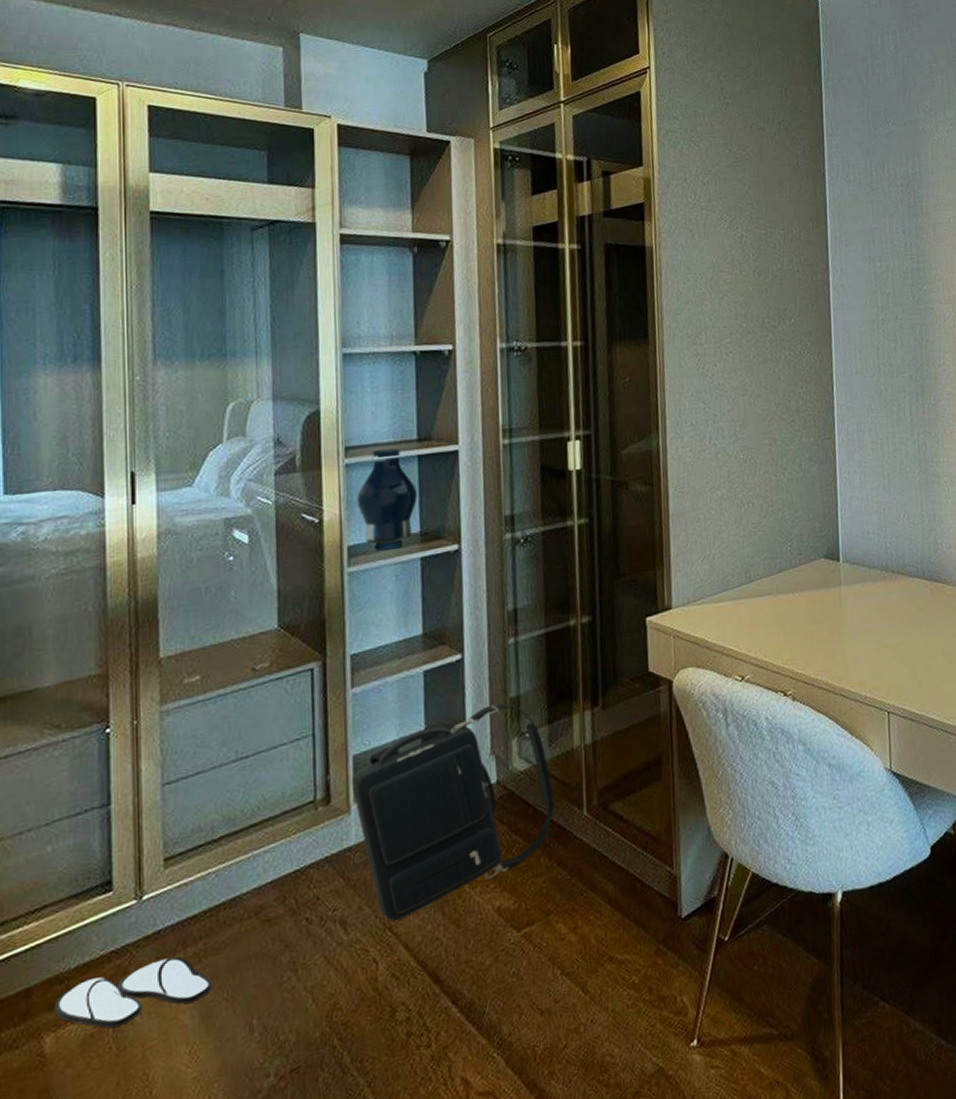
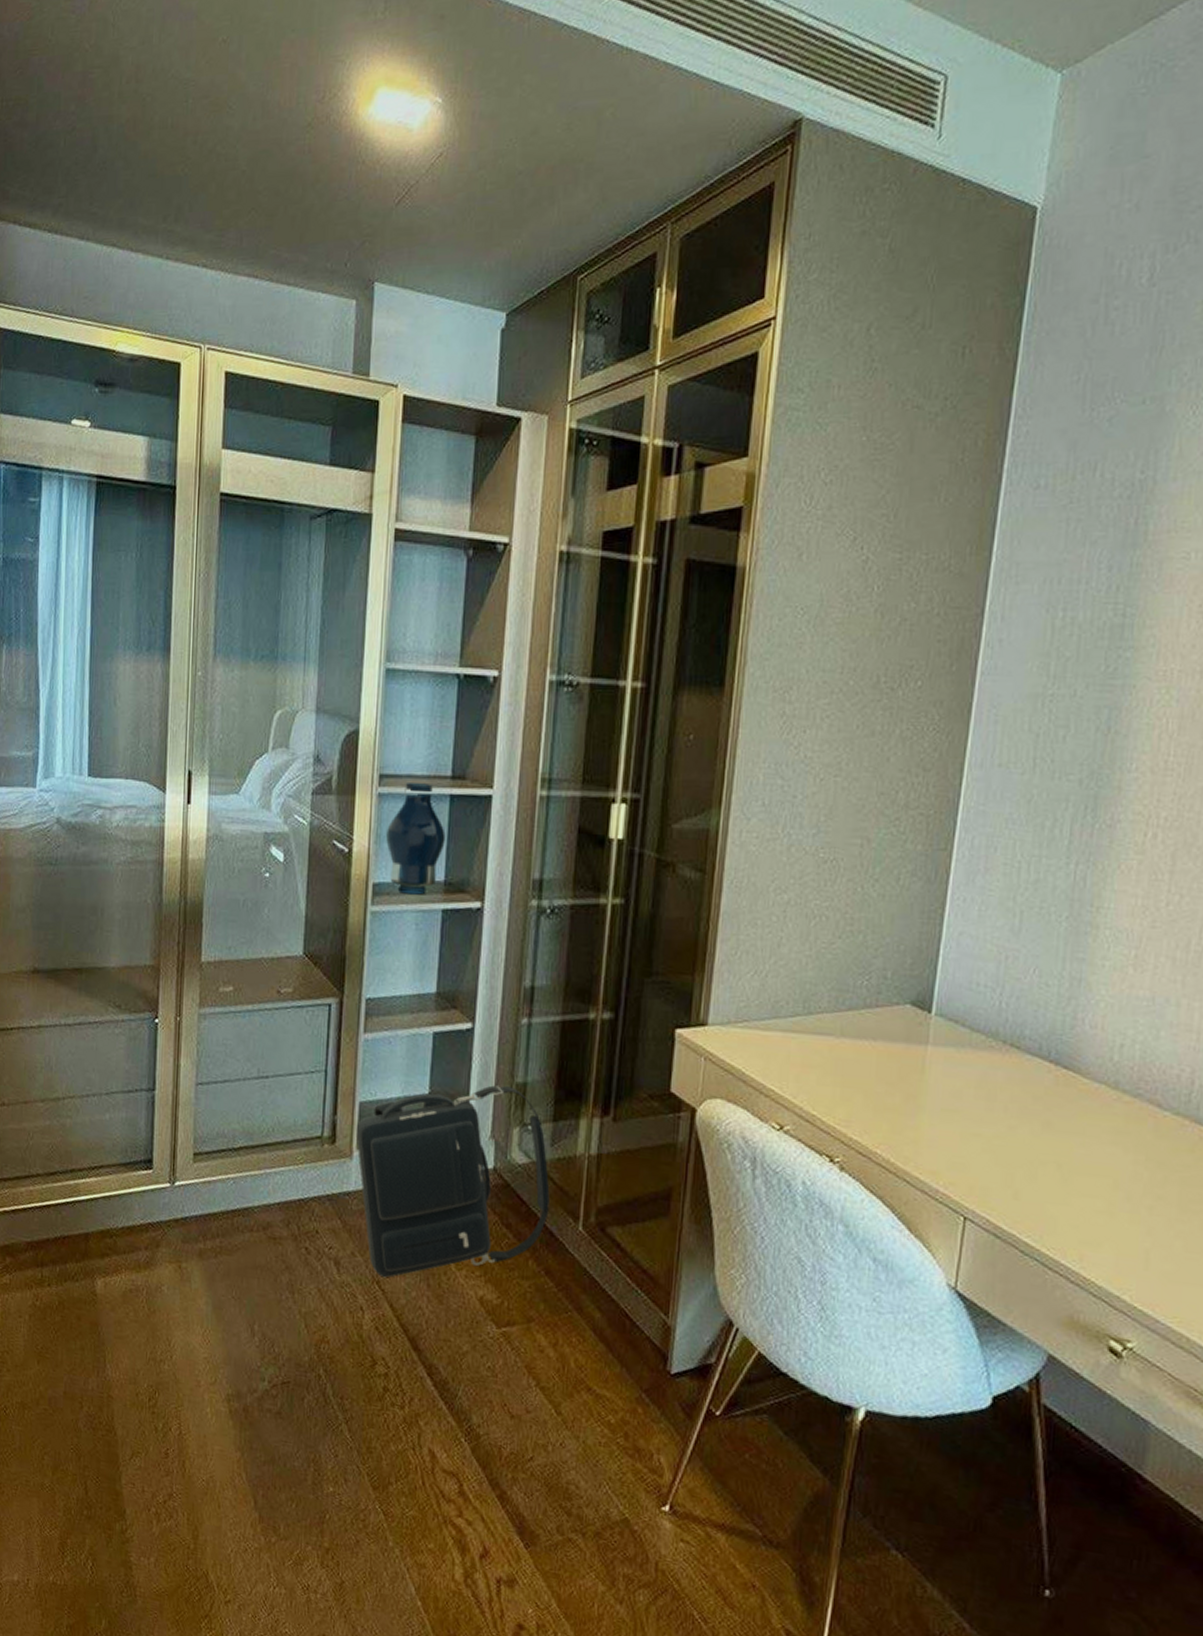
slippers: present [54,956,212,1028] -> none [104,1241,225,1291]

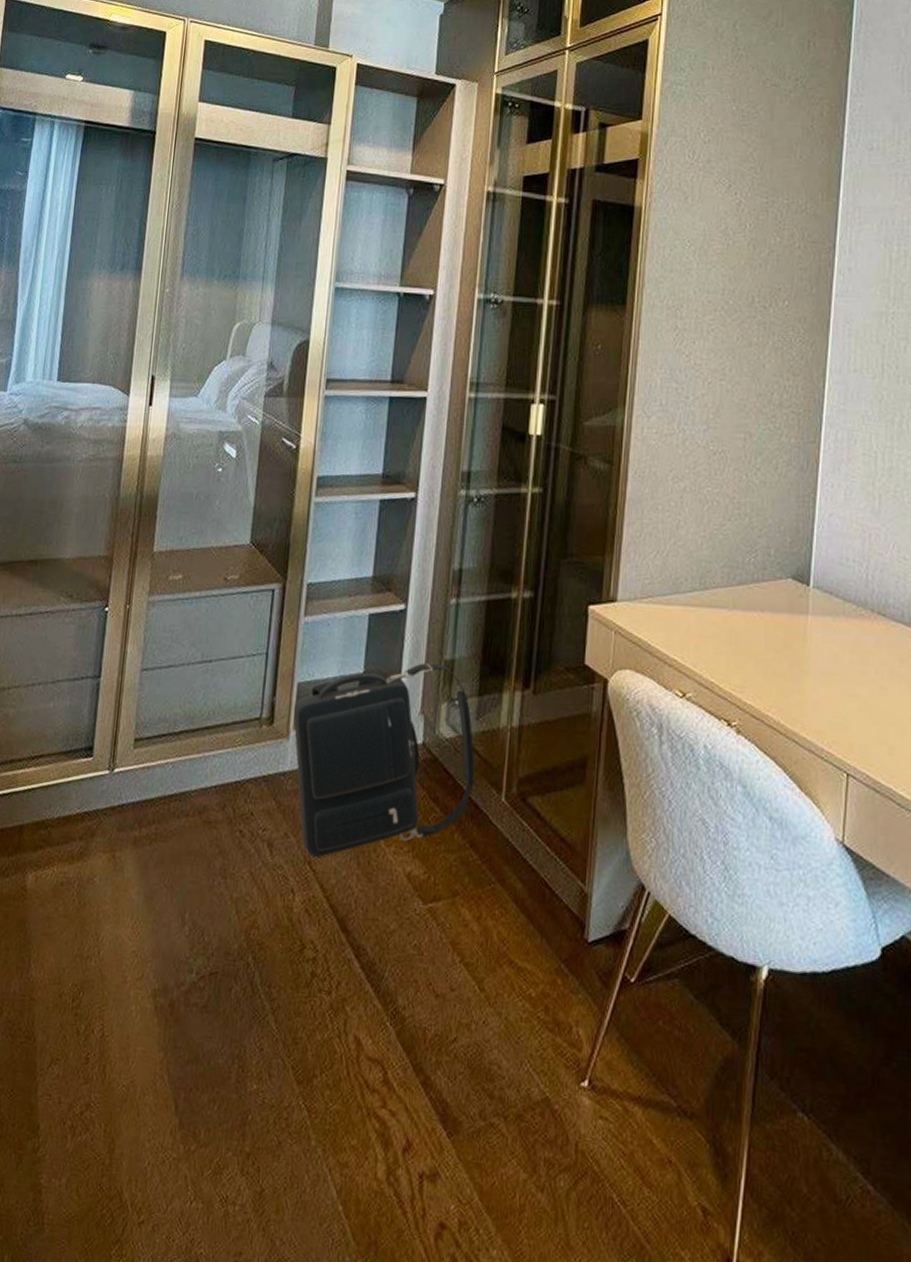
vase: present [386,783,445,895] -> none [330,386,384,487]

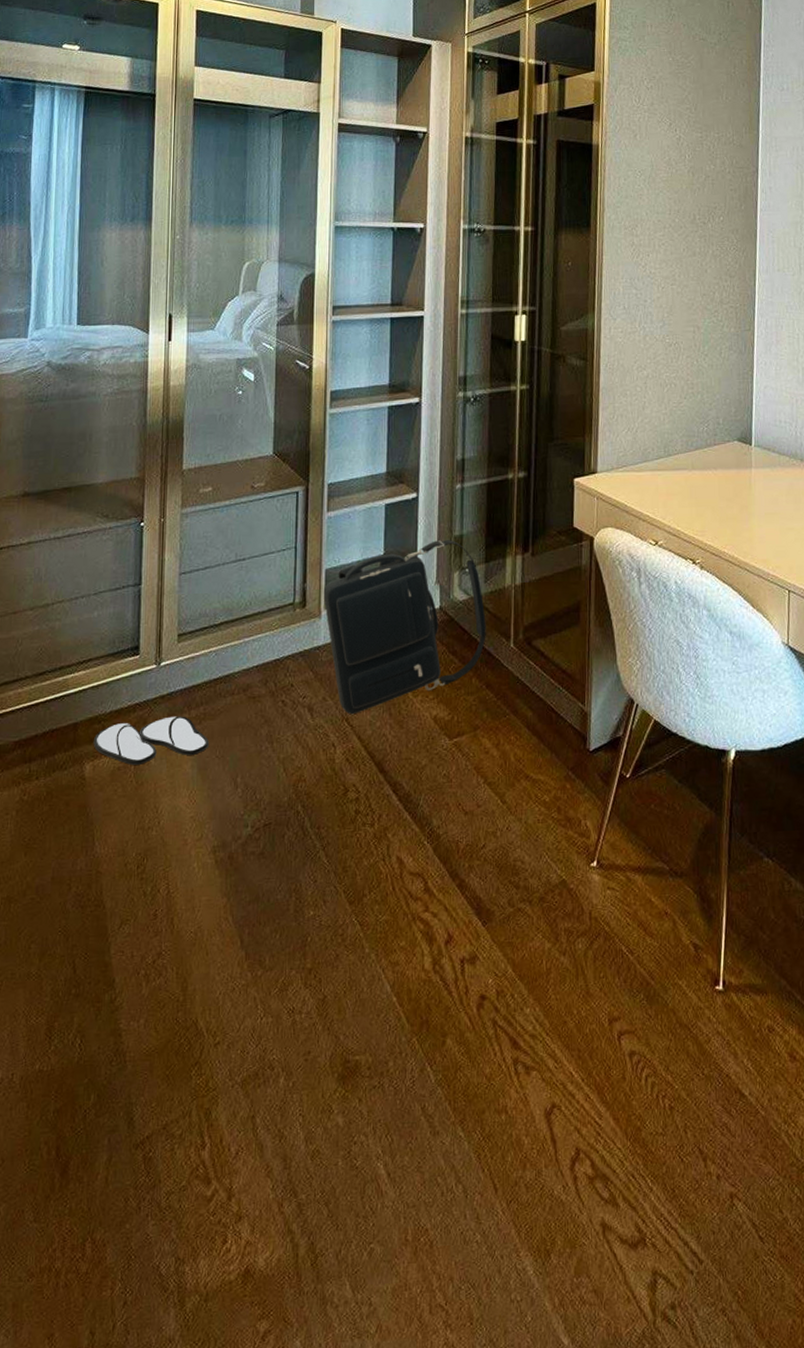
slippers: none [37,832,158,883] -> present [93,716,209,765]

